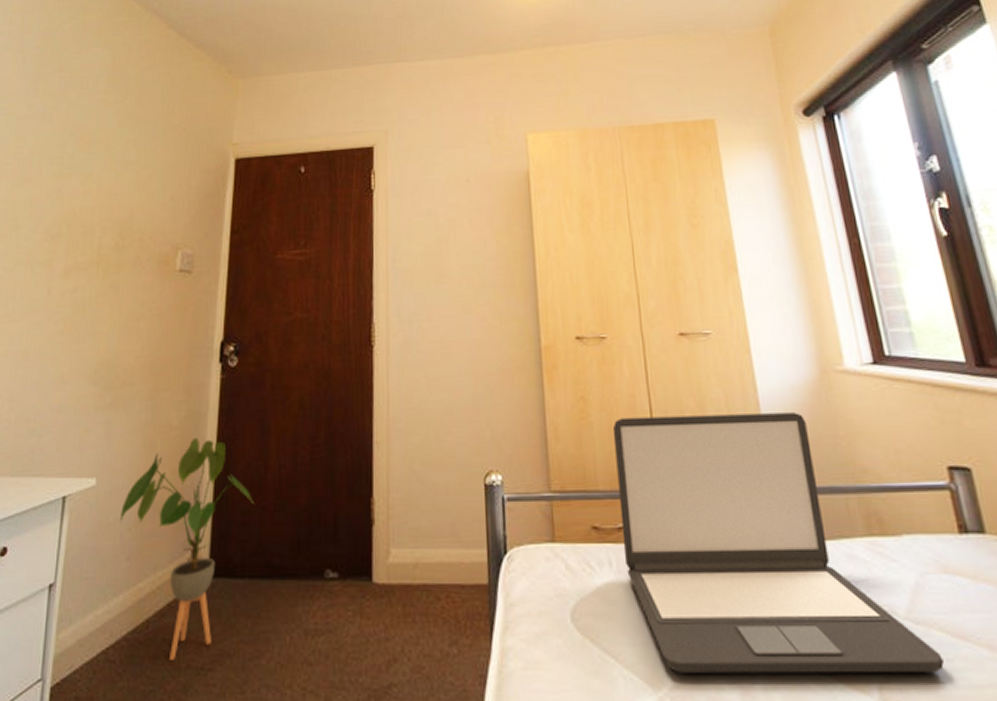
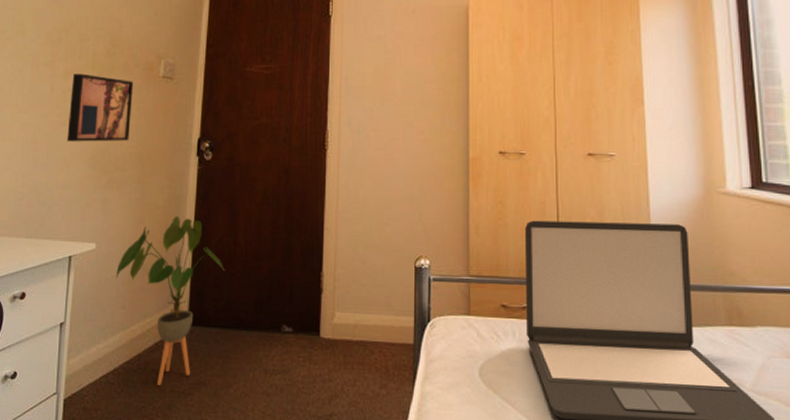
wall art: none [65,272,146,354] -> present [67,74,134,142]

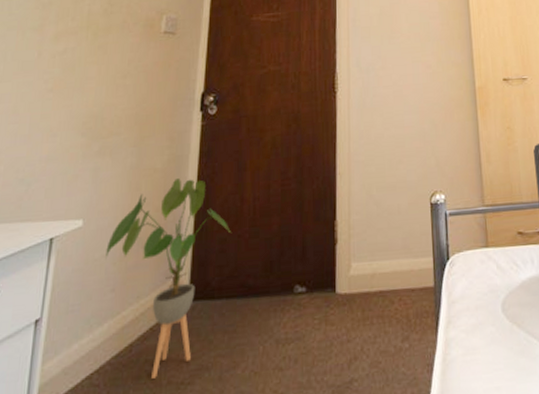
wall art: present [67,74,134,142] -> none [54,35,133,109]

